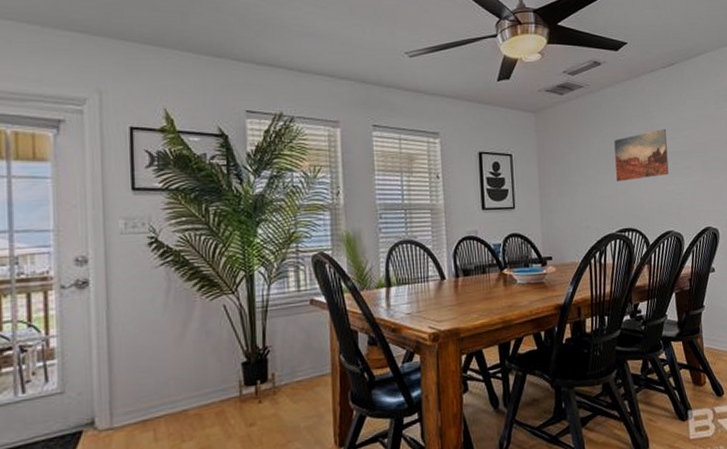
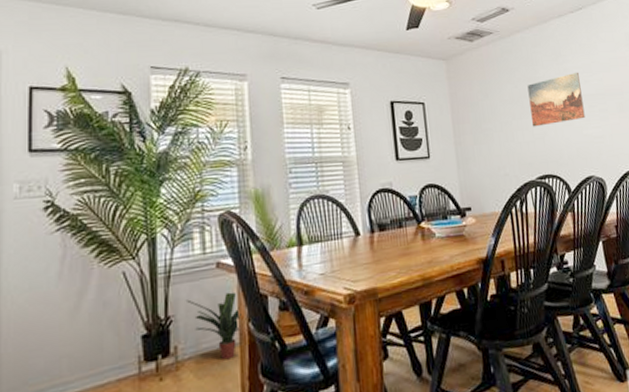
potted plant: none [281,327,333,387] -> present [185,292,242,360]

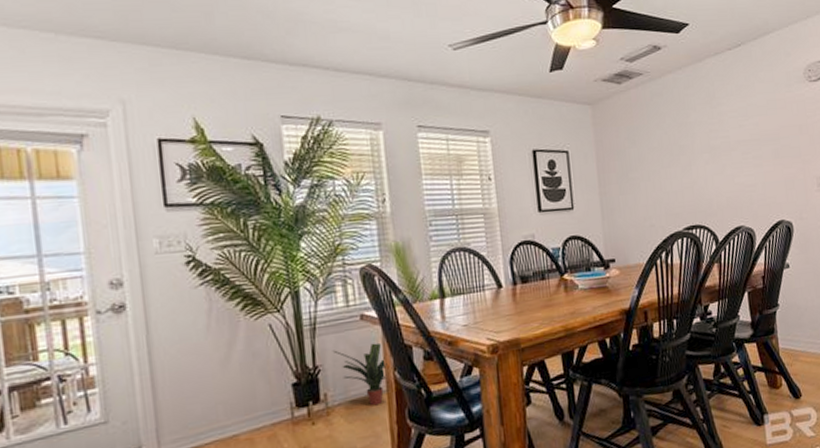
wall art: present [527,72,585,127] -> none [678,116,738,176]

